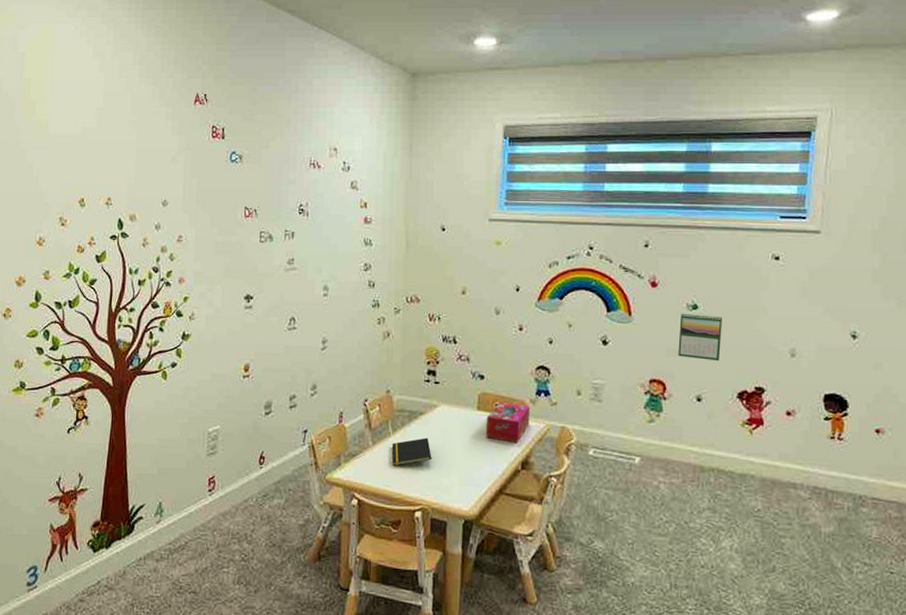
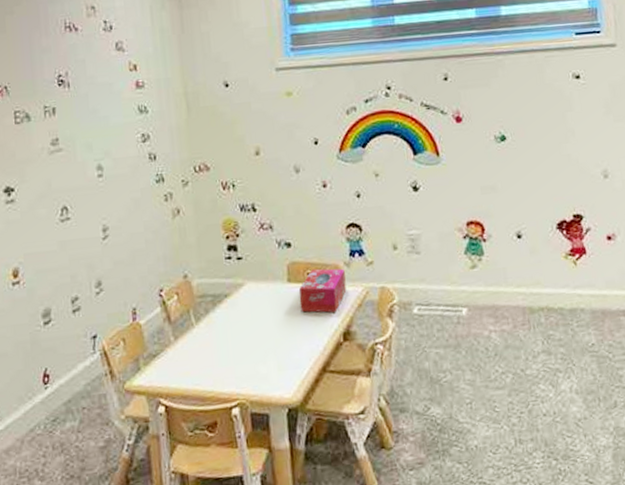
notepad: present [391,438,432,467] -> none [196,322,244,361]
calendar: present [678,313,723,362] -> none [489,144,535,194]

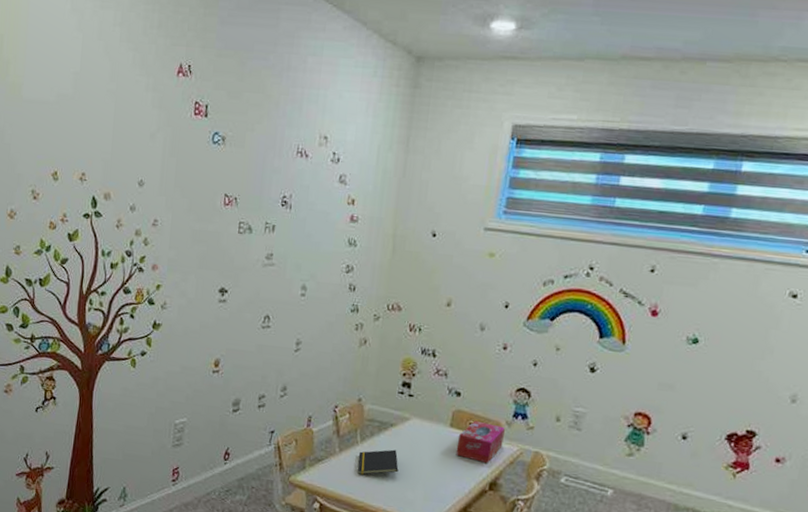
notepad: none [196,322,244,361] -> present [358,449,399,475]

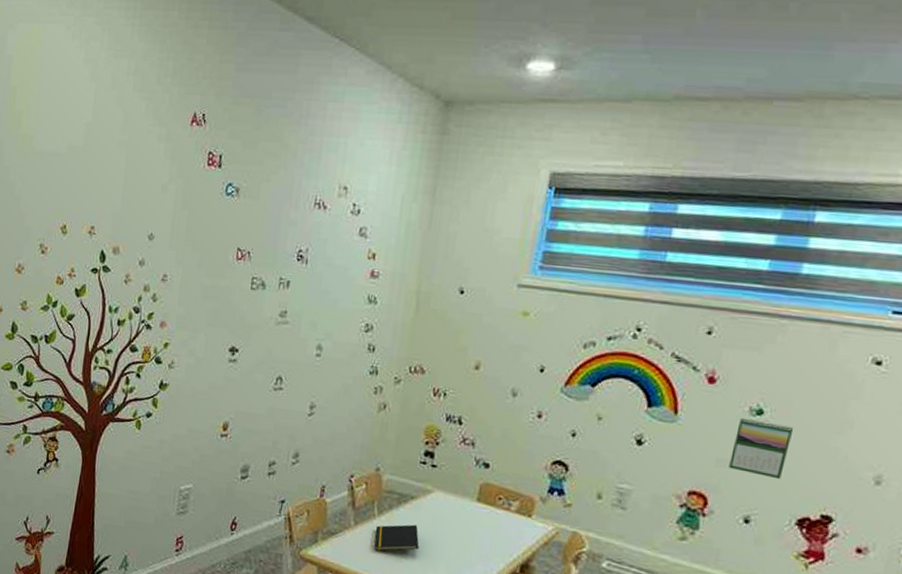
tissue box: present [455,420,505,463] -> none [483,495,539,543]
calendar: none [669,346,724,401] -> present [729,417,794,480]

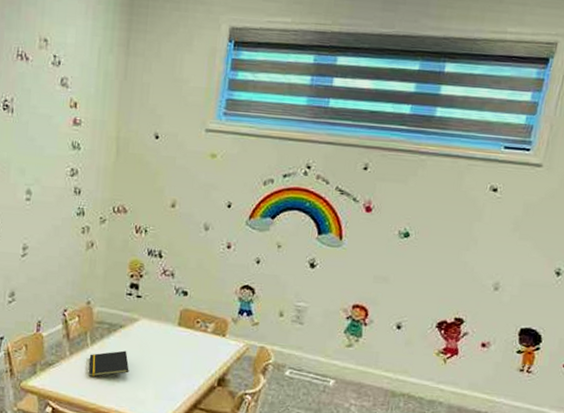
calendar: present [729,417,794,480] -> none [384,240,433,291]

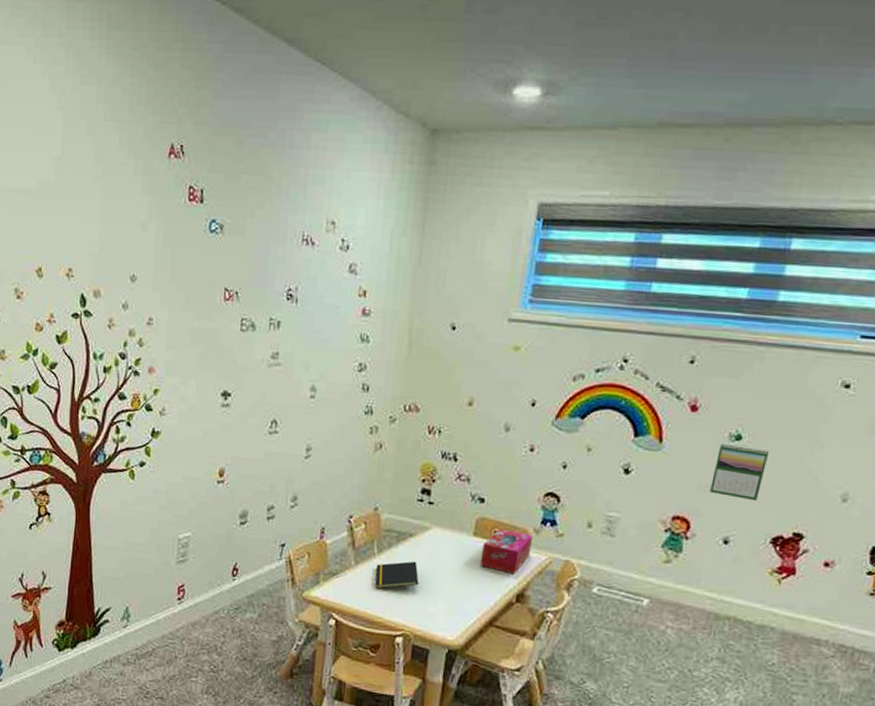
tissue box: none [184,318,231,360] -> present [480,528,533,573]
calendar: none [384,240,433,291] -> present [710,443,770,502]

